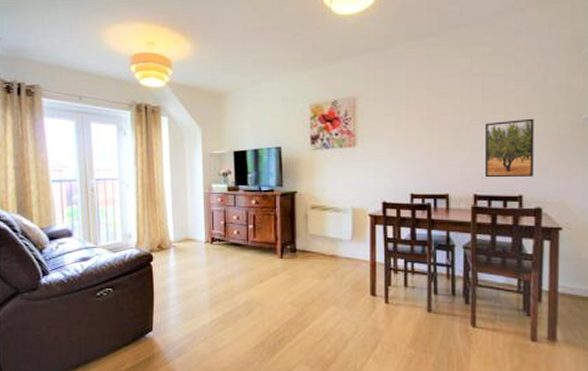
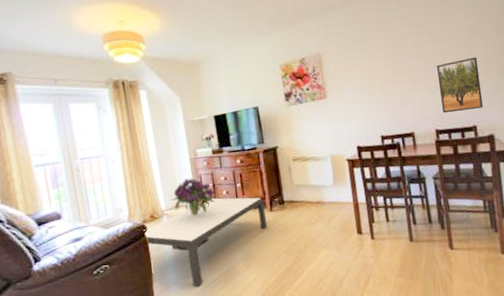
coffee table: none [149,236,276,324] -> present [143,197,268,287]
bouquet: none [179,212,226,252] -> present [170,178,215,217]

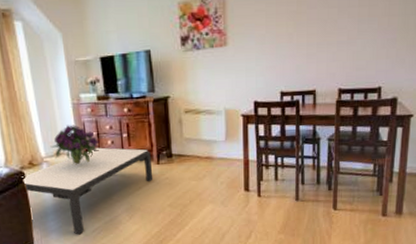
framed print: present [437,56,484,114] -> none [348,10,396,72]

